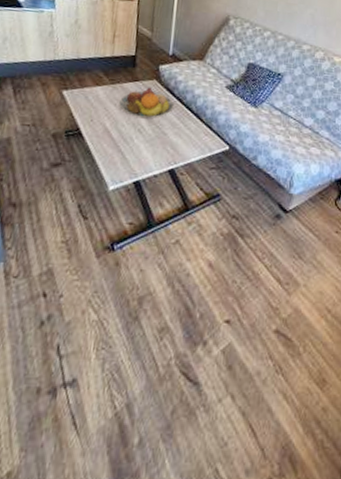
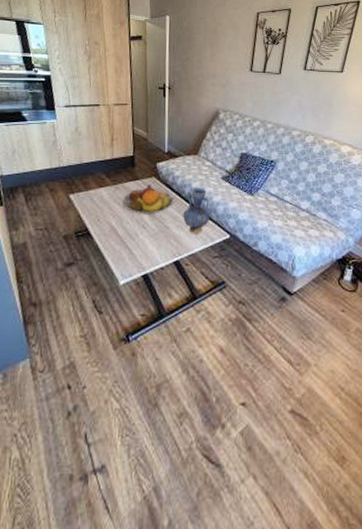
vase: none [182,94,211,143] -> present [183,188,211,234]

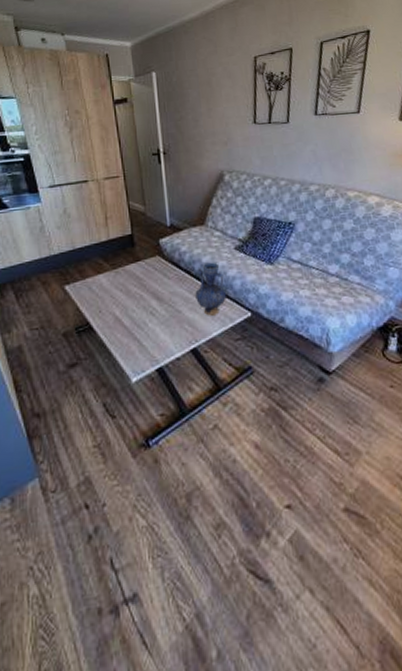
fruit bowl: present [122,184,173,215] -> none [125,264,182,300]

